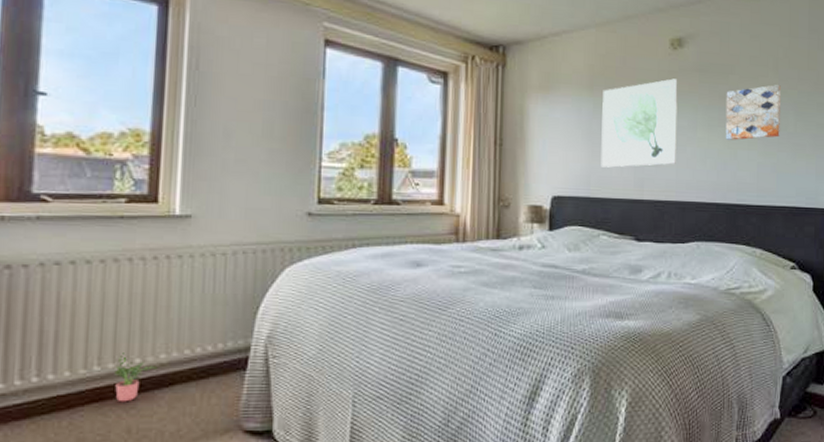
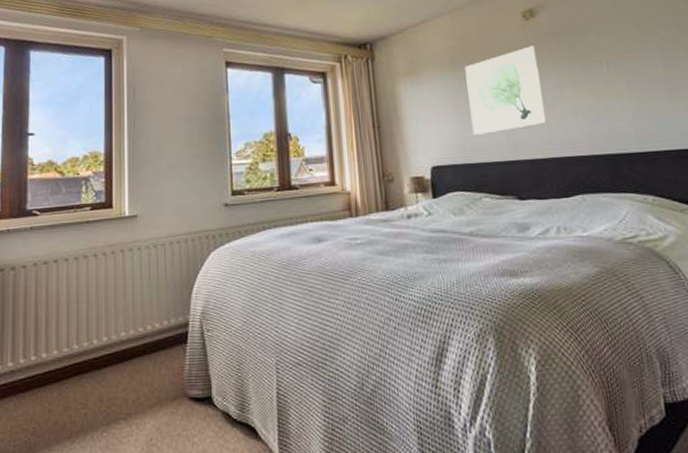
potted plant: present [114,353,158,402] -> none [89,333,120,375]
wall art: present [725,84,781,141] -> none [586,34,652,94]

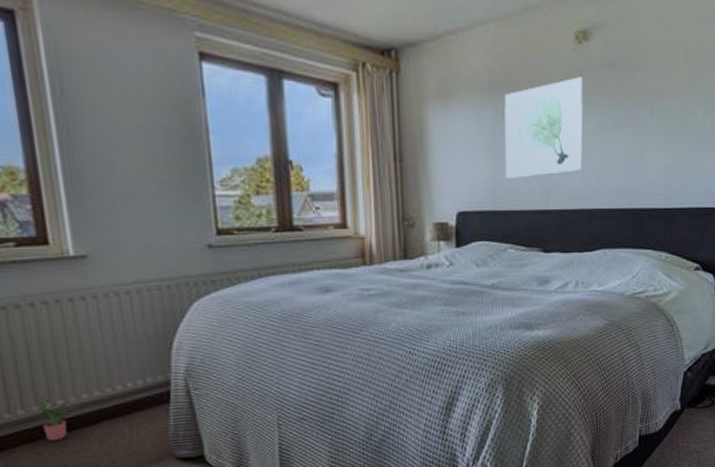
potted plant: none [89,333,120,375] -> present [39,395,82,442]

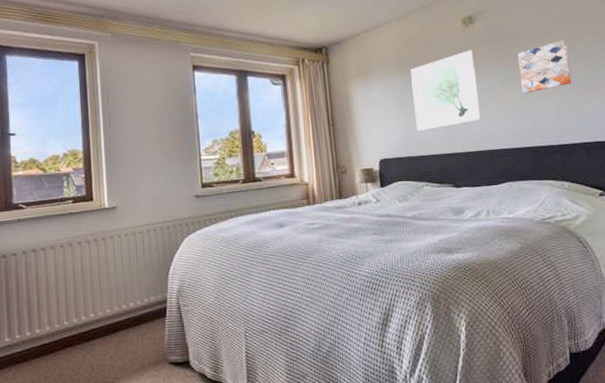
potted plant: present [39,395,82,442] -> none [78,310,106,346]
wall art: none [632,77,690,141] -> present [517,39,573,93]

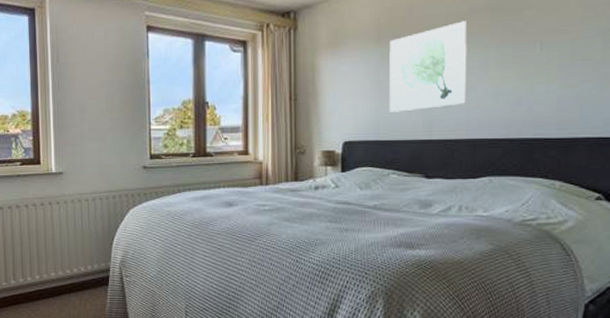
wall art: present [517,39,573,93] -> none [520,12,586,76]

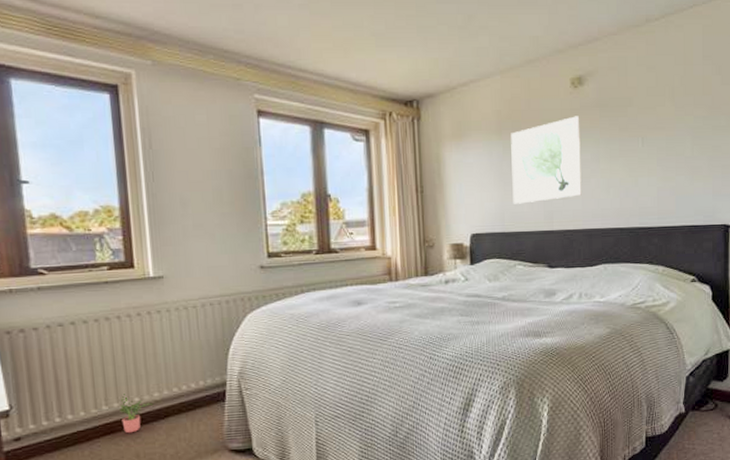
potted plant: none [24,271,50,306] -> present [119,394,154,434]

